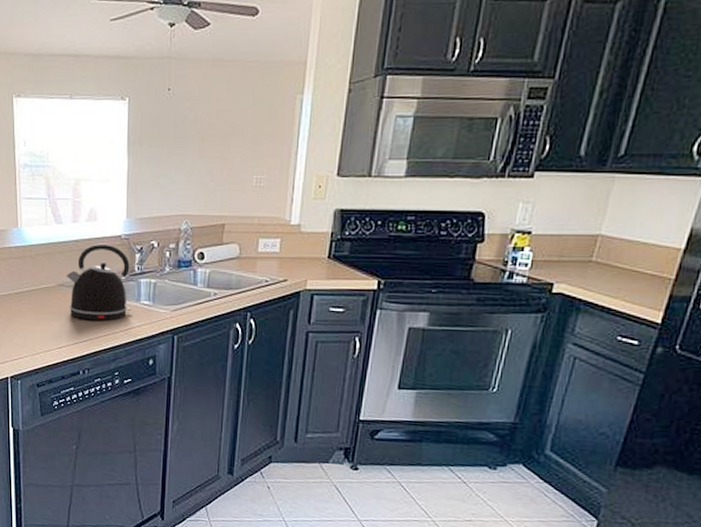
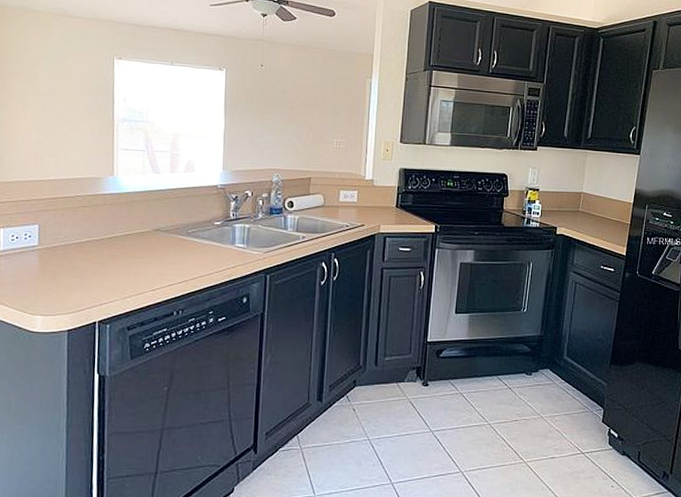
kettle: present [65,243,131,321] -> none [162,192,226,263]

